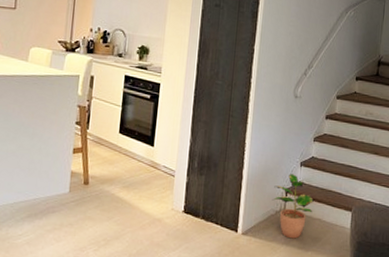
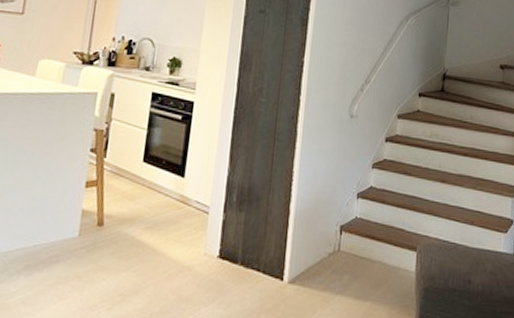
potted plant: present [272,174,314,239] -> none [324,207,373,287]

